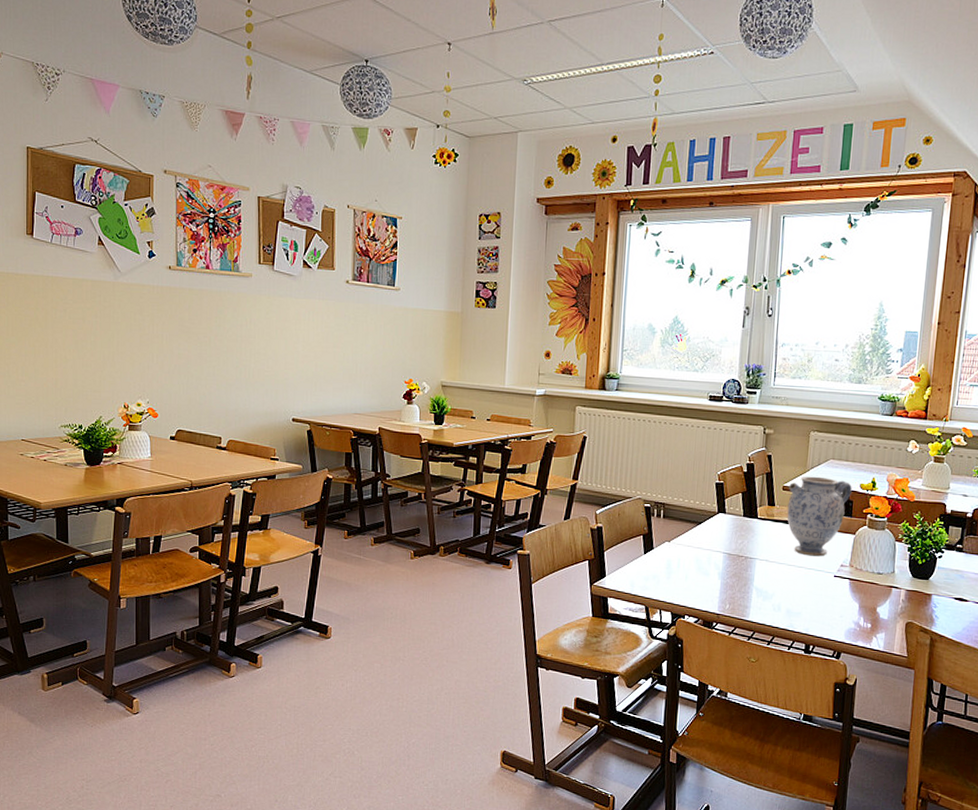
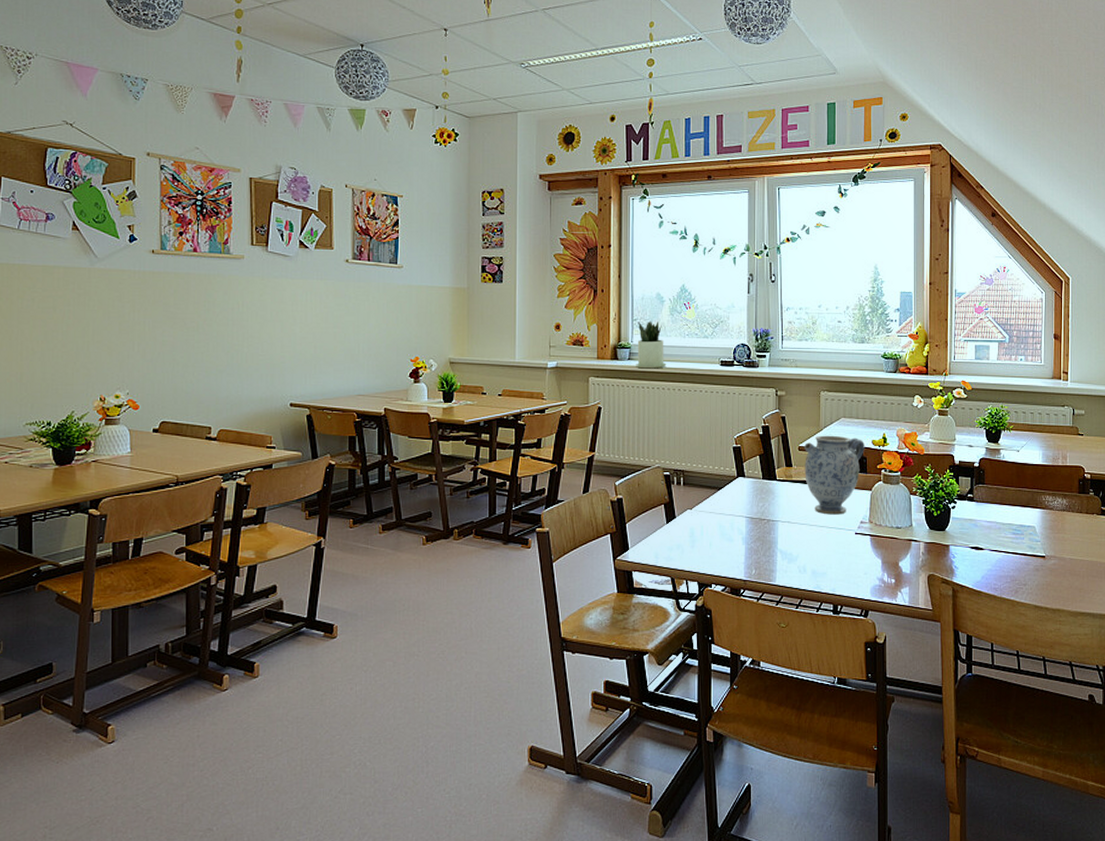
planter: none [623,351,654,401] -> present [636,320,667,369]

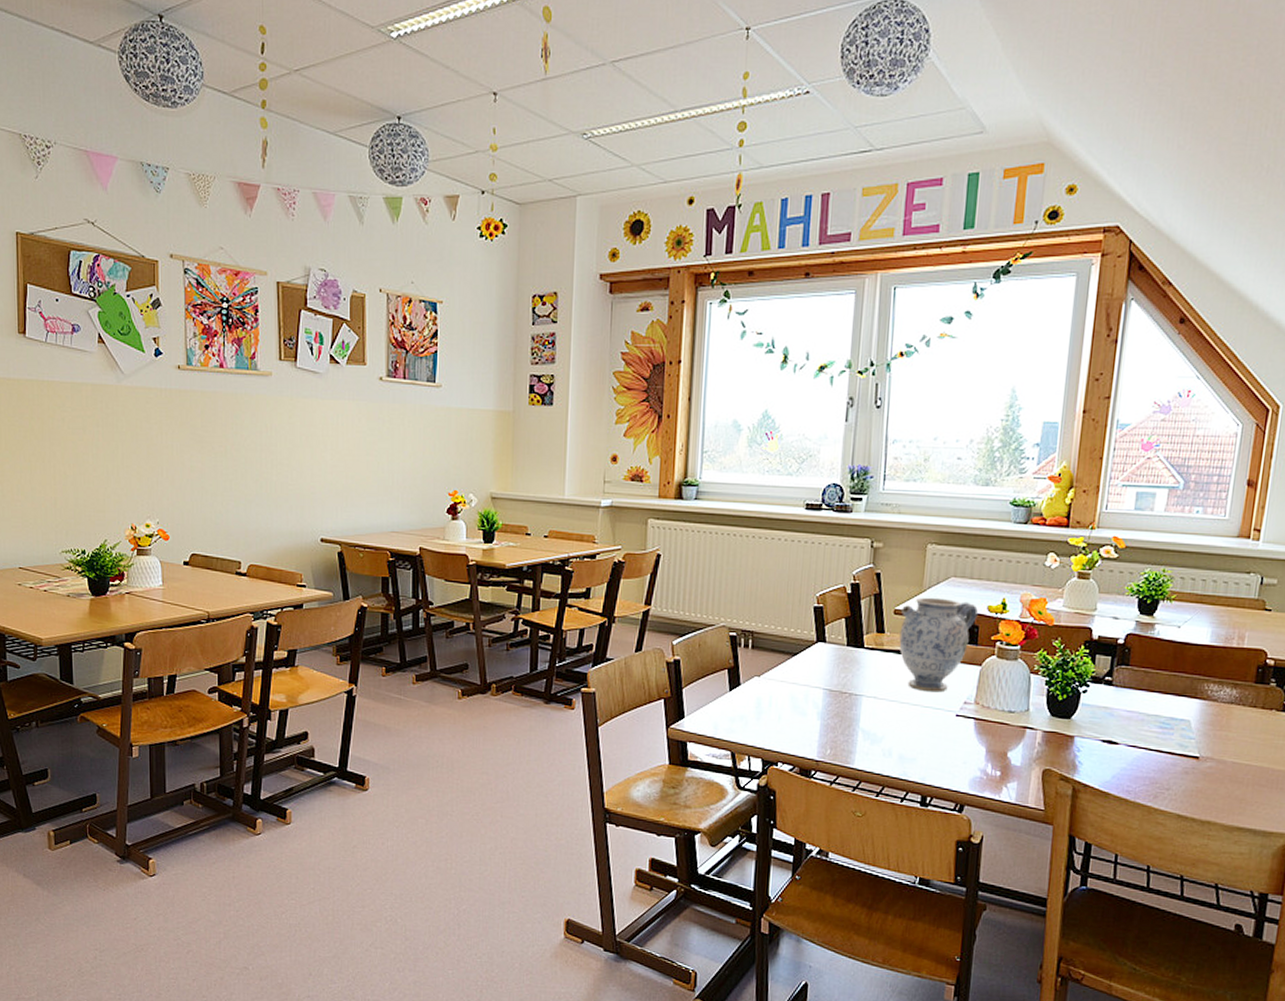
planter: present [636,320,667,369] -> none [703,453,740,511]

